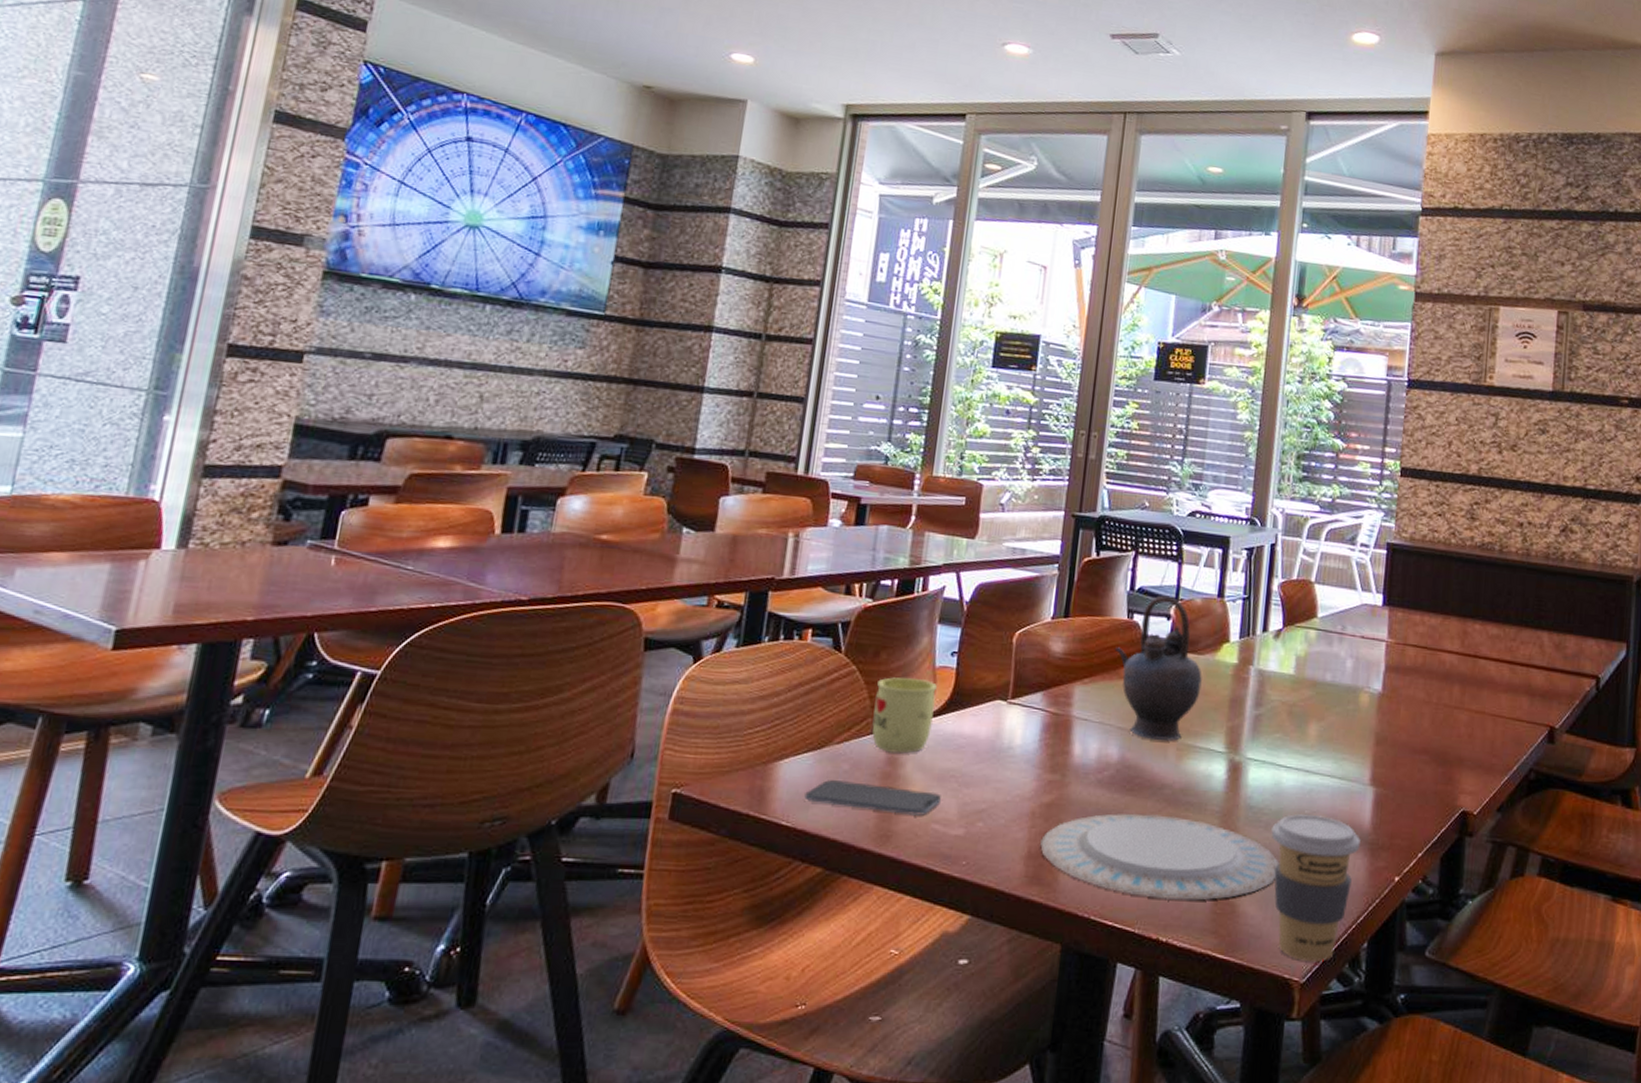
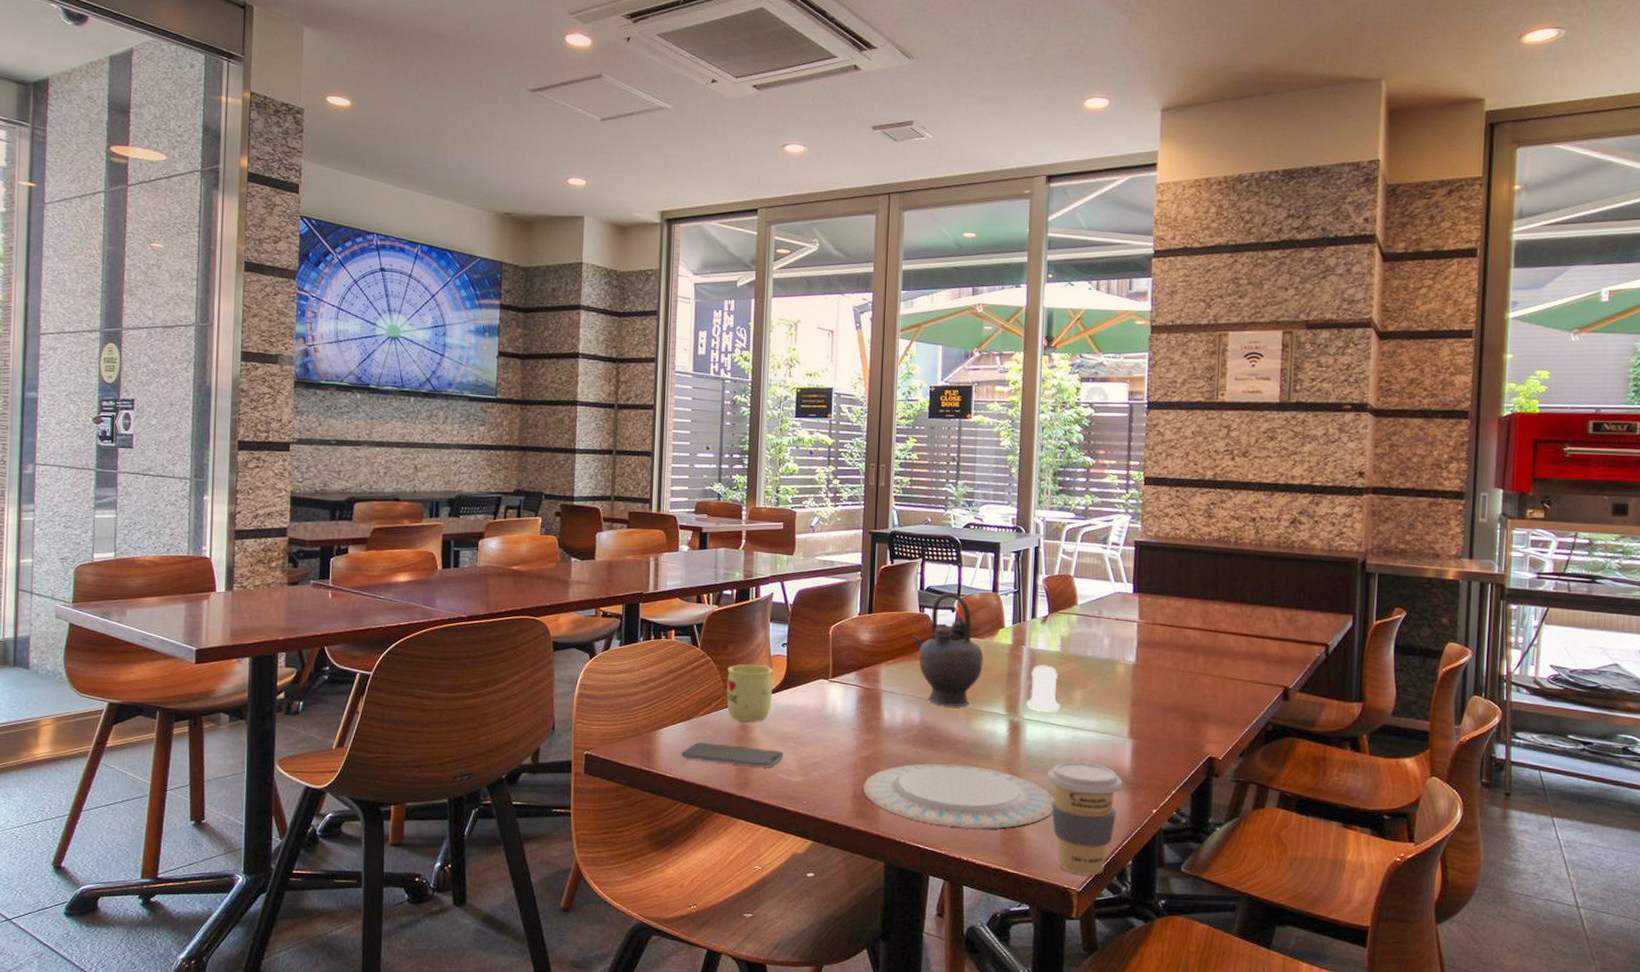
salt shaker: none [1250,690,1291,750] -> present [1026,665,1060,712]

